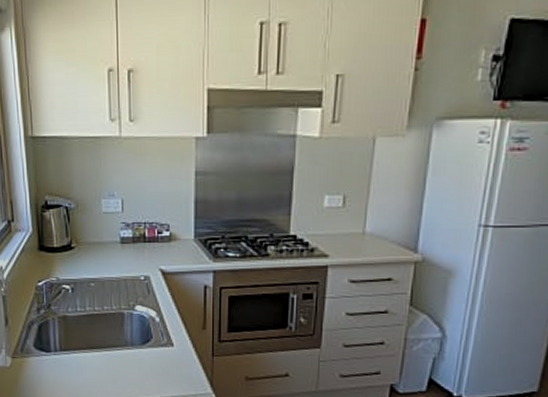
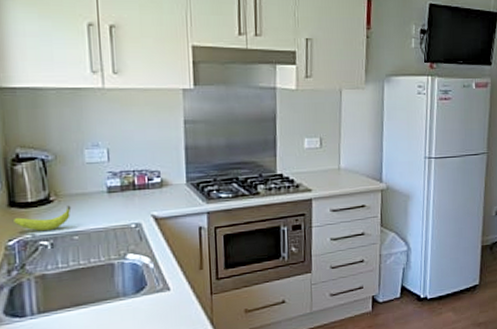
fruit: none [42,253,89,275] -> present [14,205,72,231]

